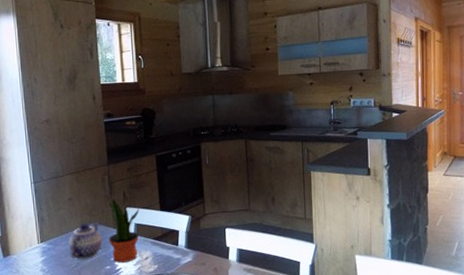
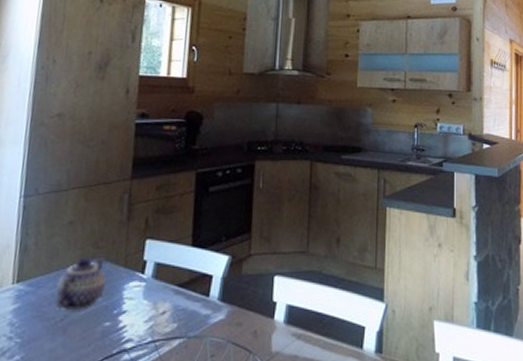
potted plant: present [107,197,140,263] -> none [114,224,164,318]

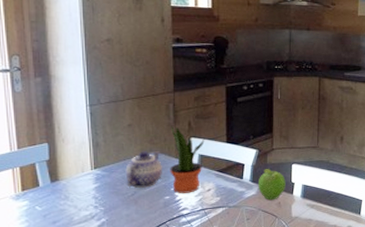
potted plant: none [114,224,164,318] -> present [170,126,205,193]
fruit: none [228,283,265,328] -> present [257,169,286,201]

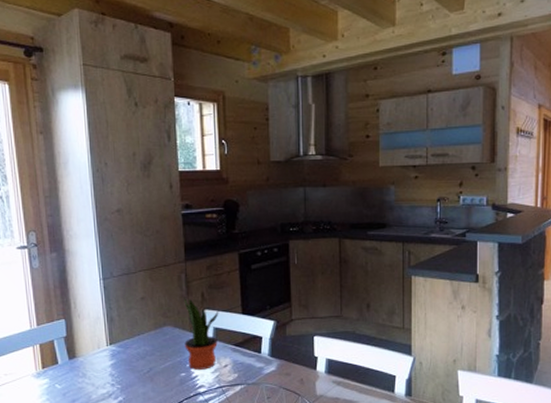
teapot: present [125,150,163,189] -> none [140,324,178,365]
fruit: present [257,169,286,201] -> none [277,342,308,377]

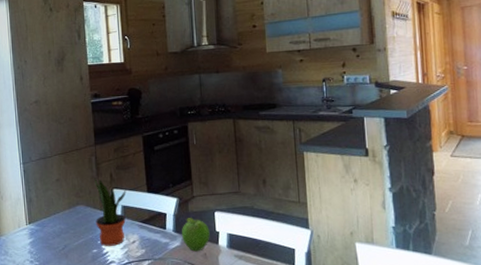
fruit: none [277,342,308,377] -> present [181,218,210,252]

